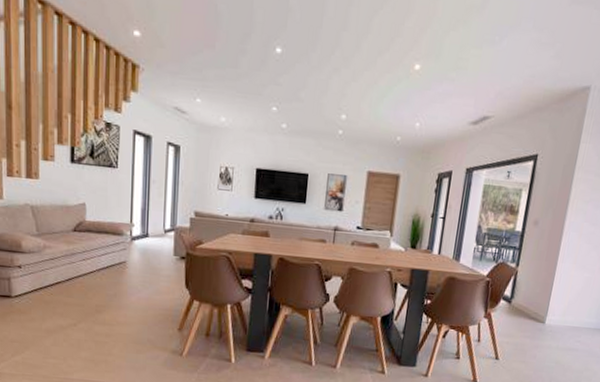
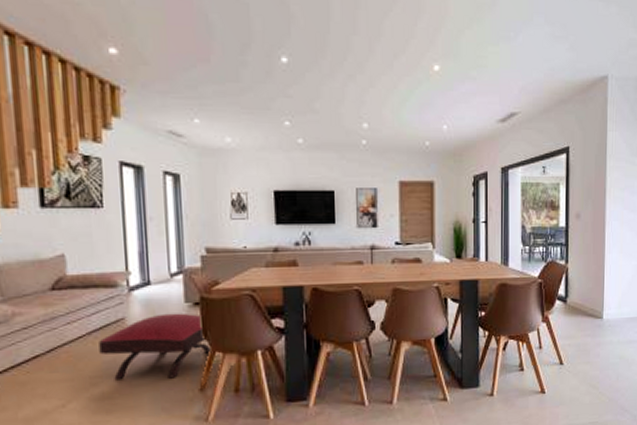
ottoman: none [105,262,191,317] -> present [99,313,212,379]

